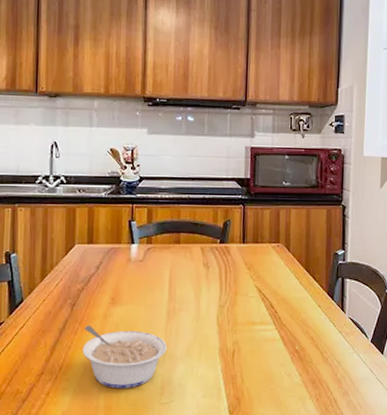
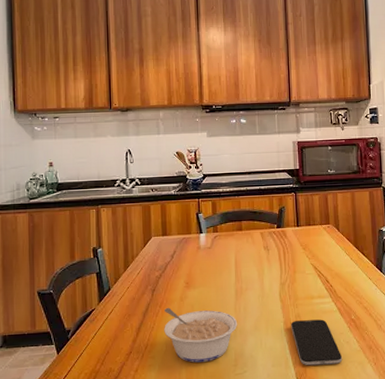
smartphone: none [227,348,282,399] -> present [291,319,343,366]

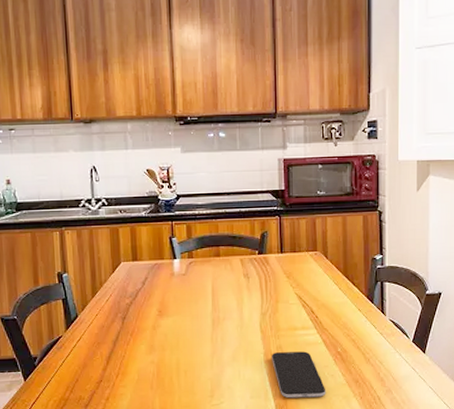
legume: present [164,307,238,363] -> none [136,336,215,393]

